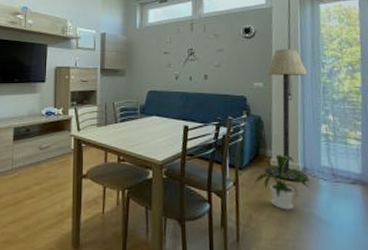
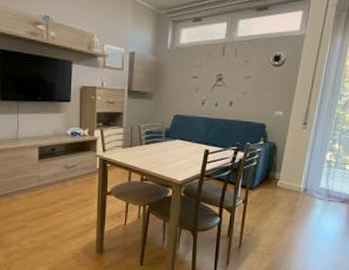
house plant: present [255,155,310,210] -> none [262,177,307,223]
floor lamp: present [266,49,308,181] -> none [273,79,326,200]

